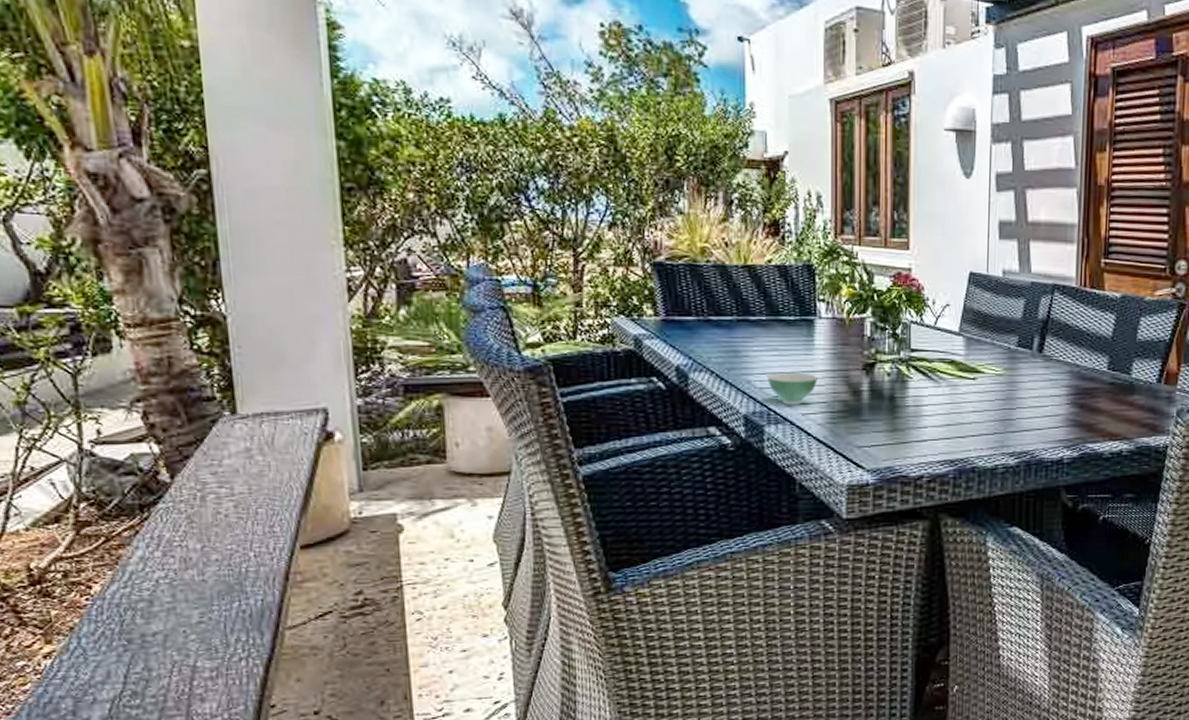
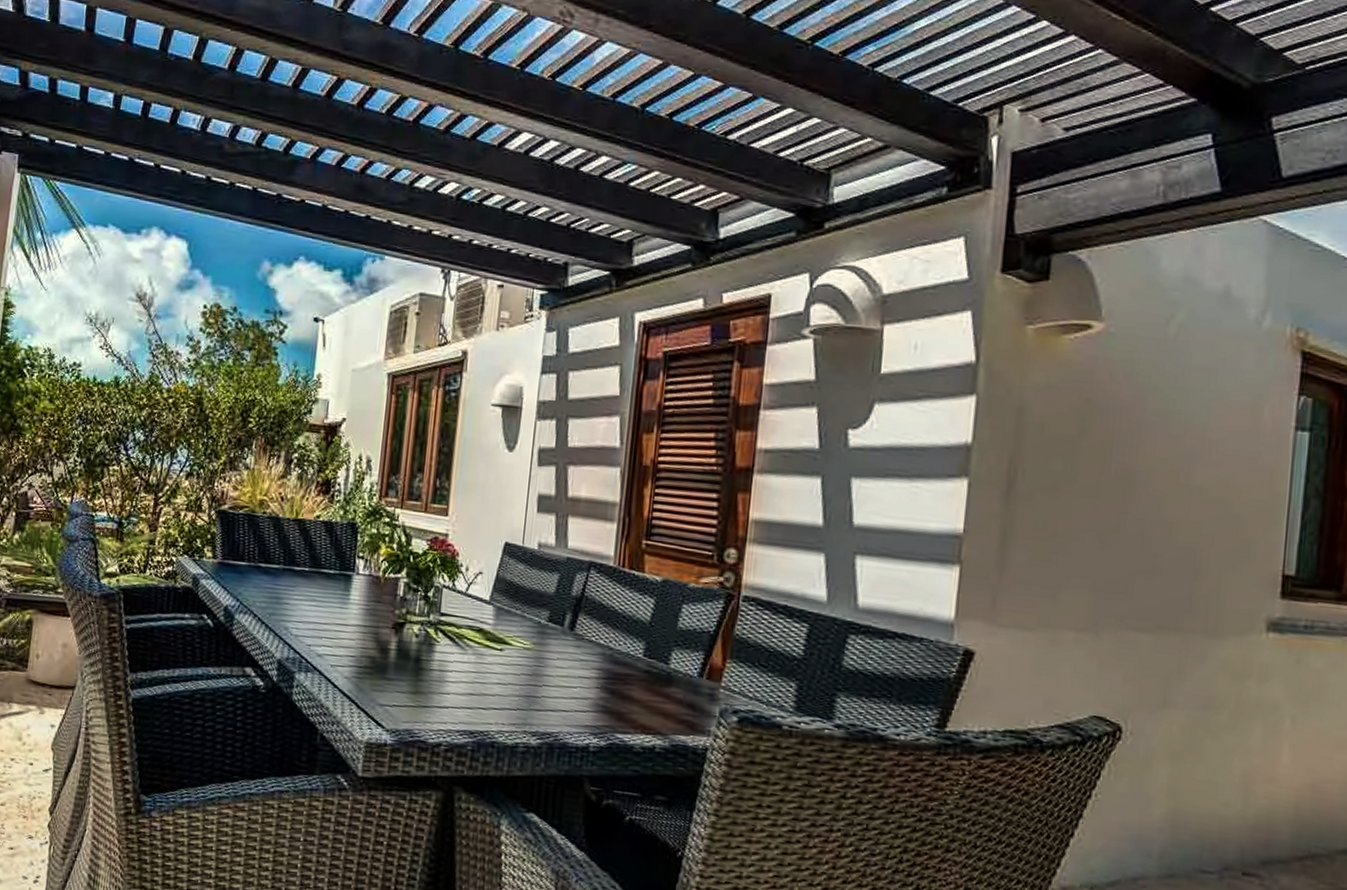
bowl: present [767,372,818,405] -> none [303,622,349,656]

